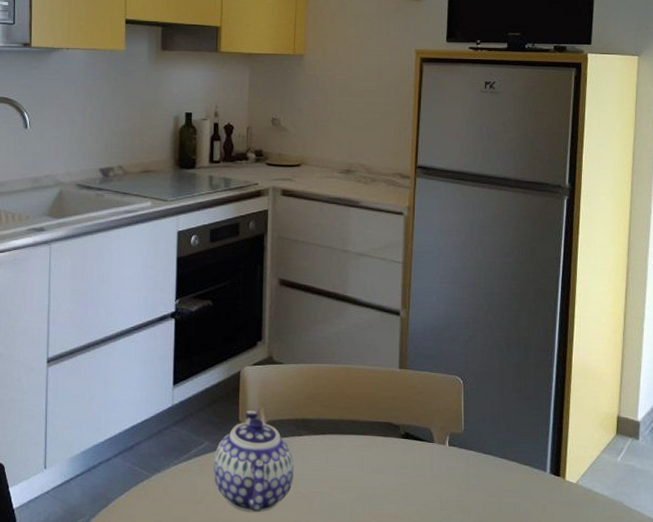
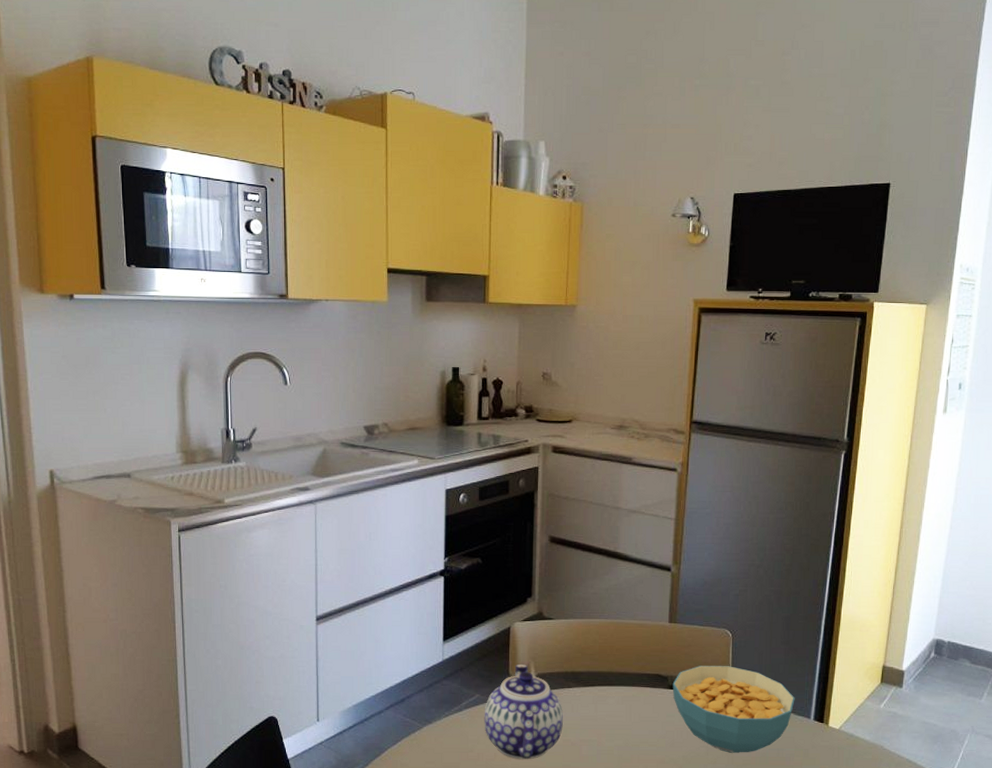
cereal bowl: none [404,414,530,508] -> present [672,666,795,753]

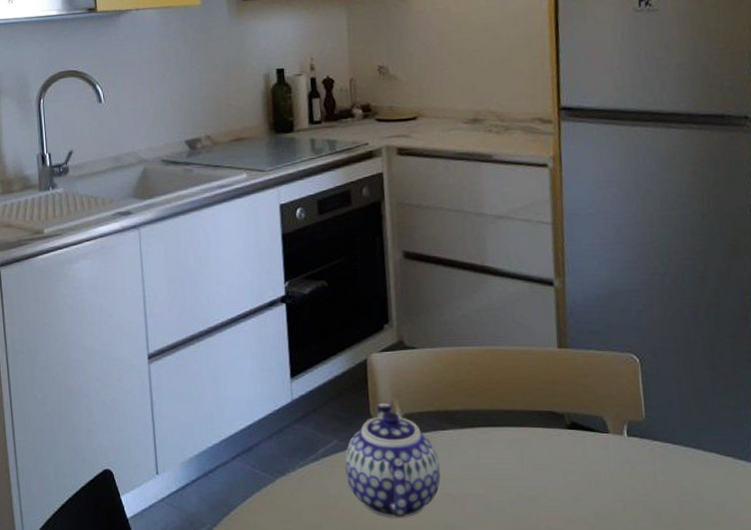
cereal bowl: present [672,666,795,753] -> none [570,399,732,509]

